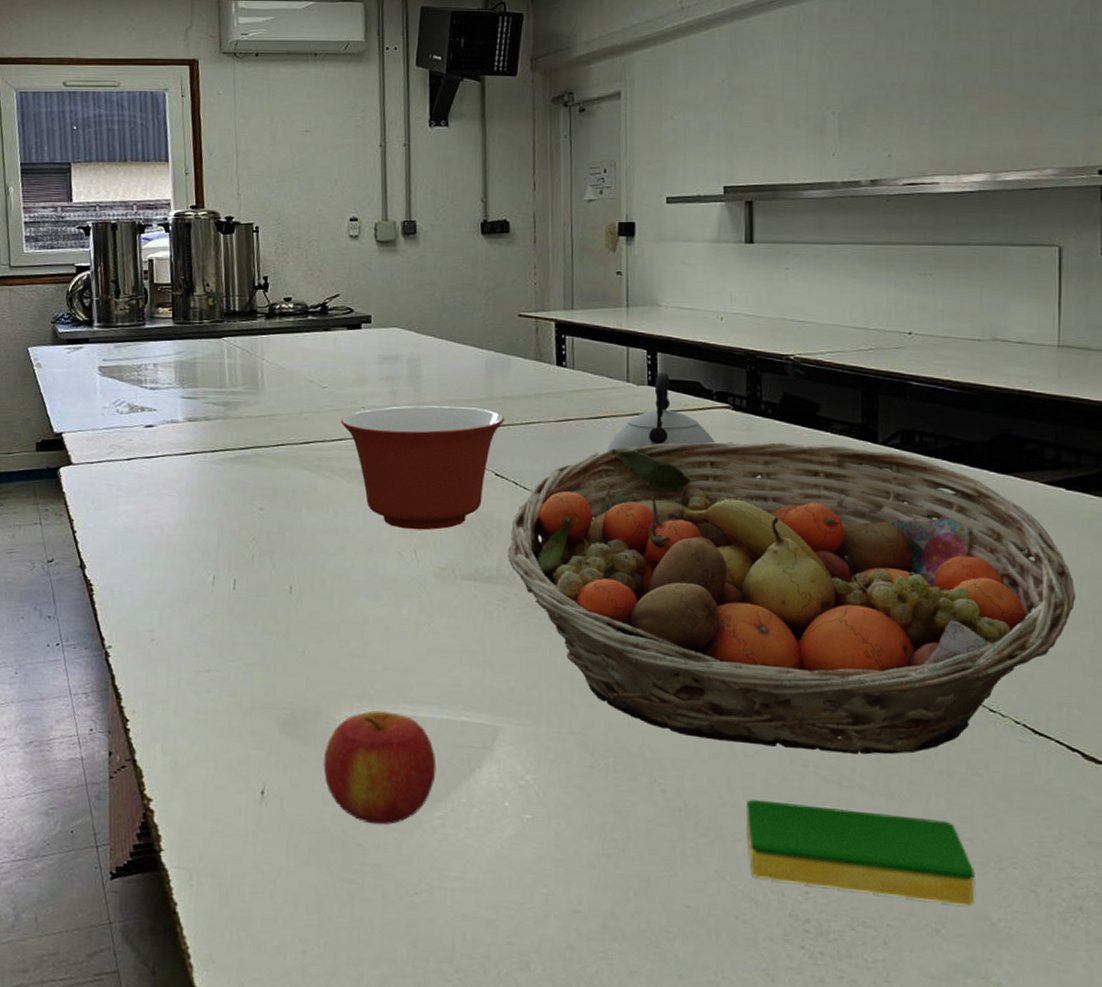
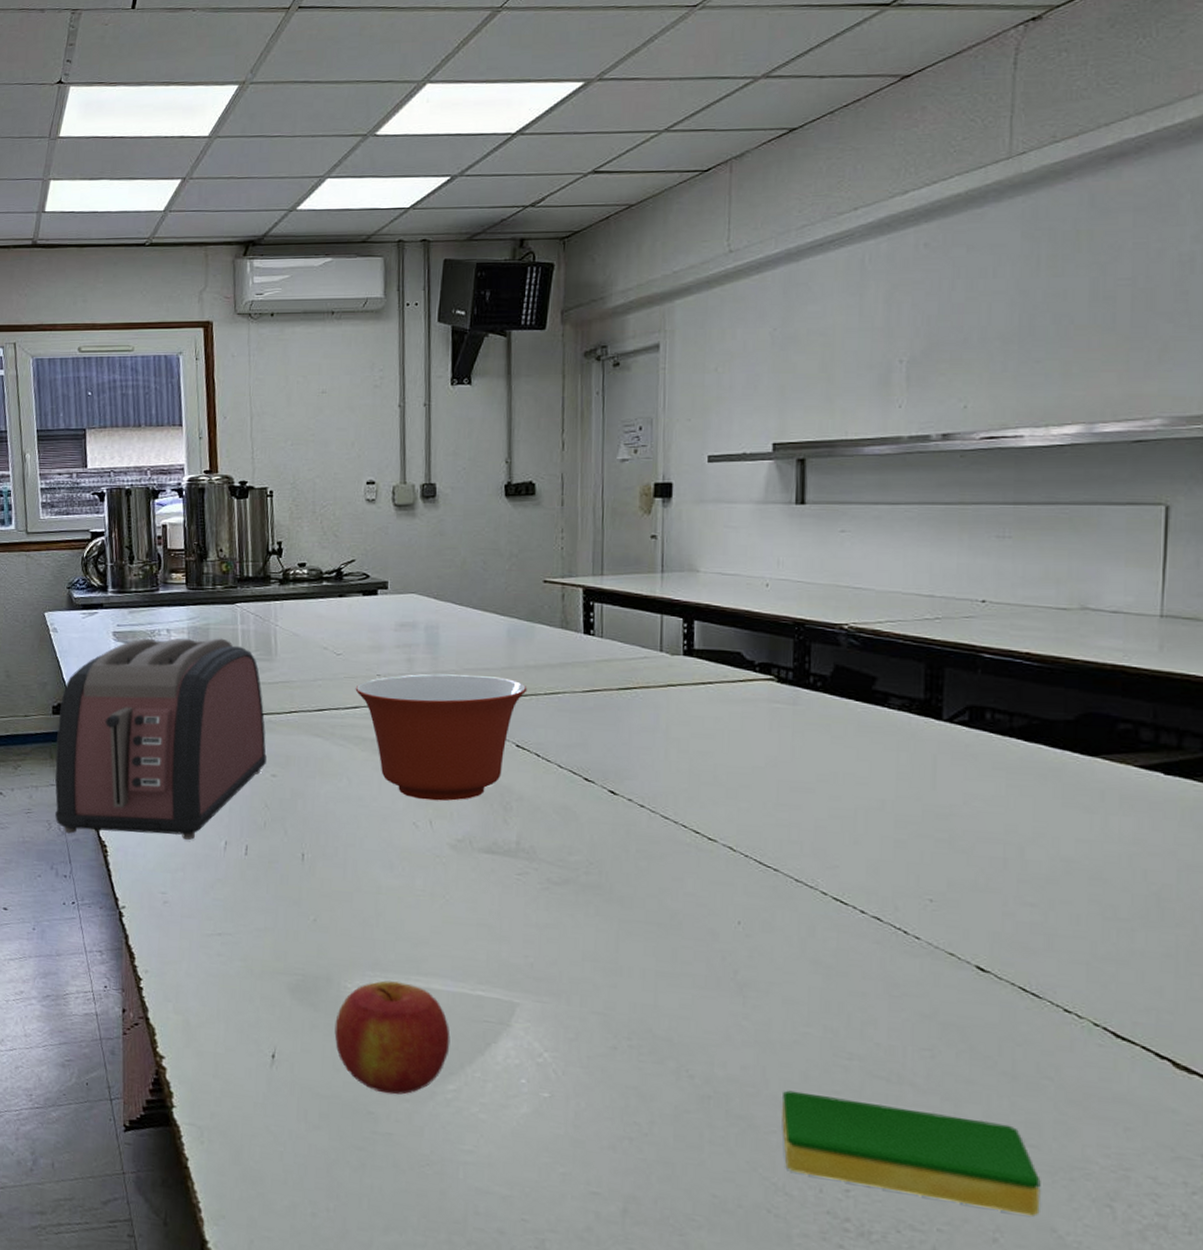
toaster: none [38,372,254,577] -> present [54,637,266,841]
fruit basket: present [508,441,1077,755] -> none [528,715,1172,1052]
kettle: present [605,372,715,452] -> none [635,642,757,725]

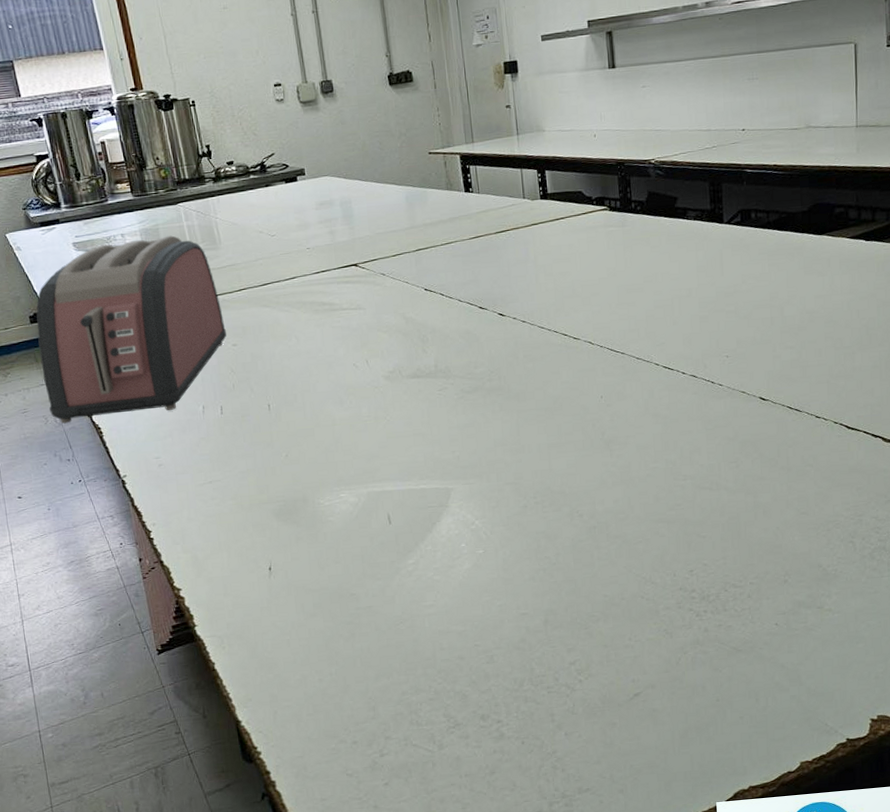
apple: present [334,980,450,1095] -> none [315,490,406,578]
mixing bowl: present [355,673,528,801] -> none [291,236,428,345]
dish sponge: present [782,1090,1041,1216] -> none [643,502,811,567]

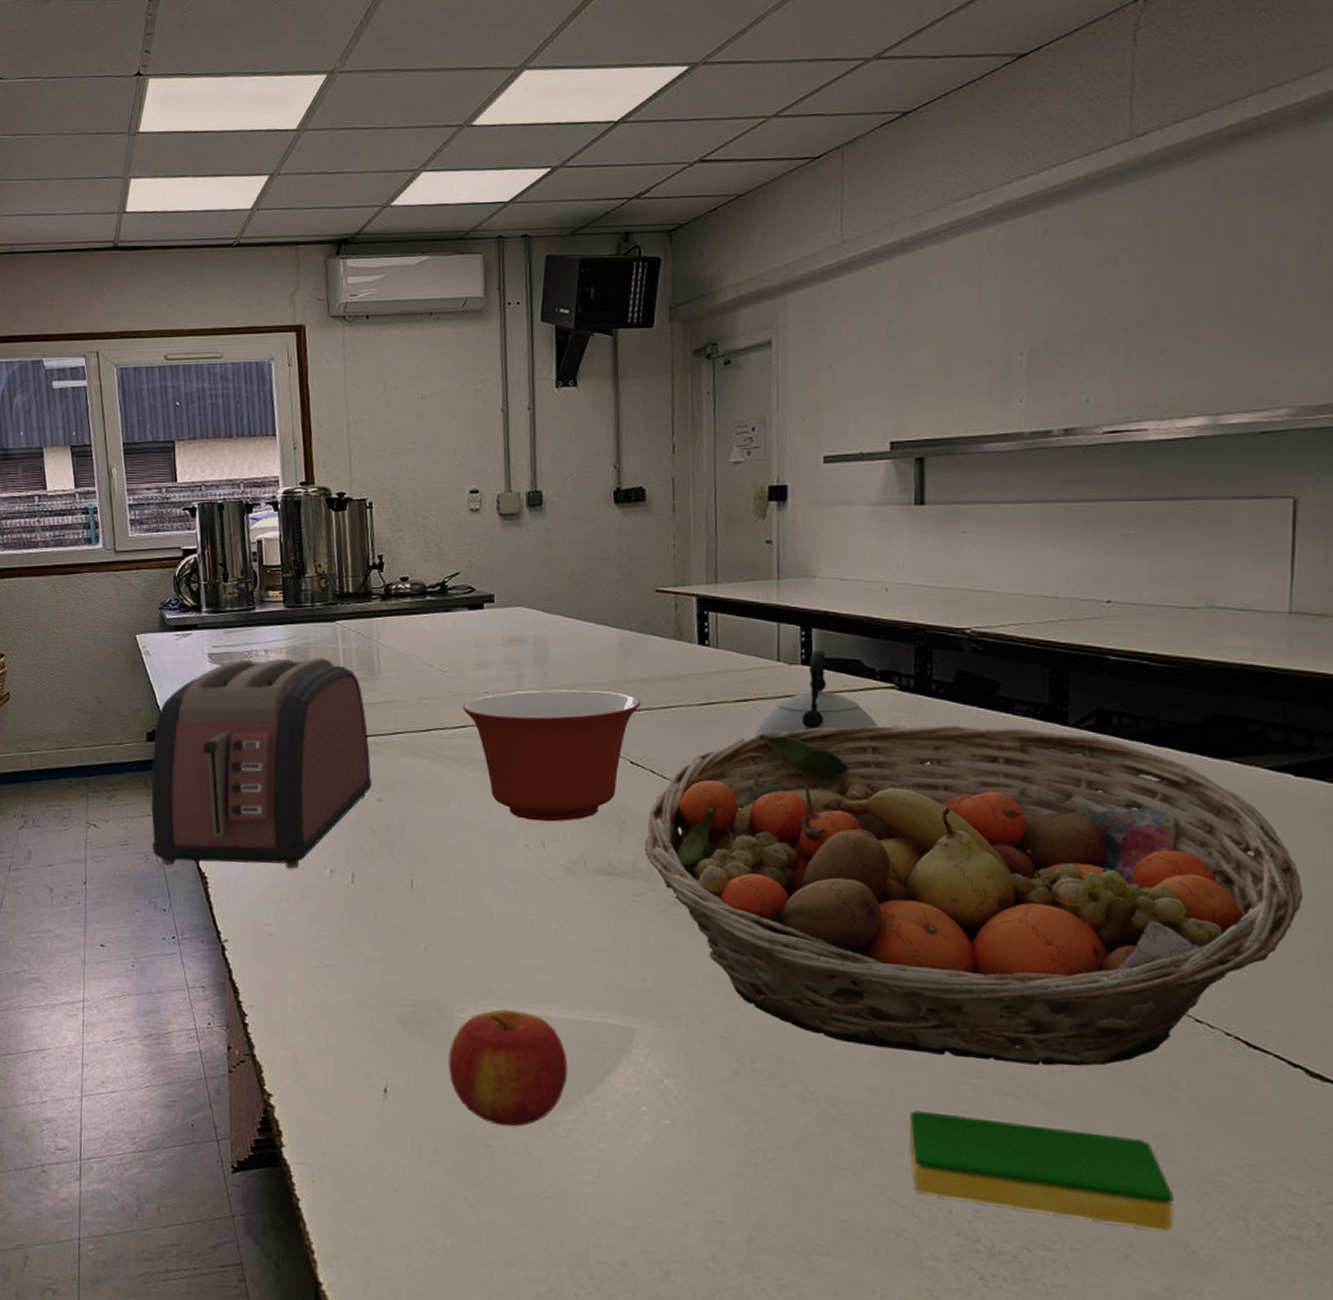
mixing bowl: none [291,236,428,345] -> present [462,689,641,822]
apple: none [315,490,406,578] -> present [448,1009,568,1127]
fruit basket: none [442,228,875,472] -> present [644,724,1304,1066]
kettle: none [511,187,598,259] -> present [753,650,878,738]
dish sponge: none [643,502,811,567] -> present [910,1110,1174,1232]

